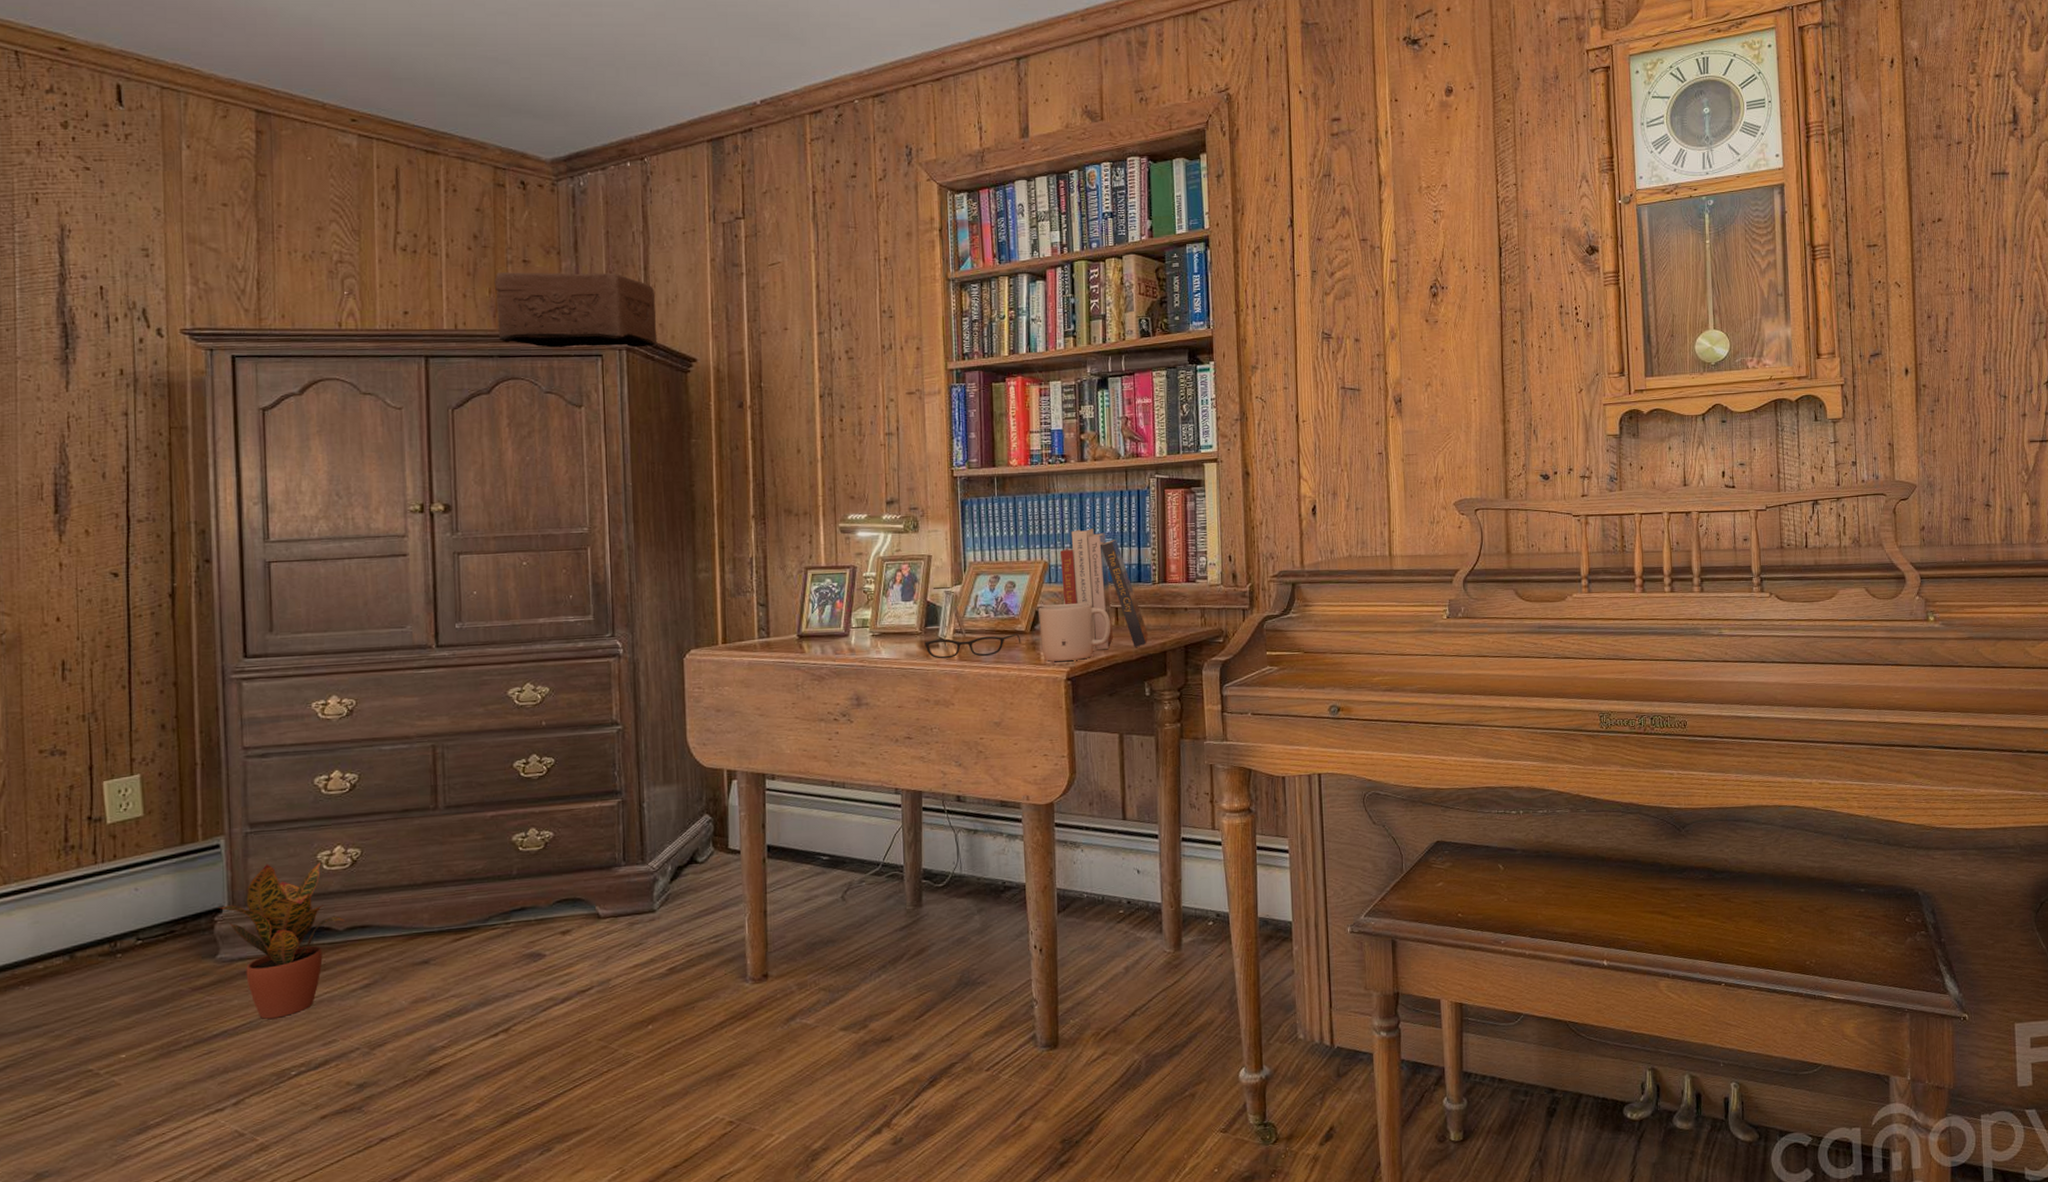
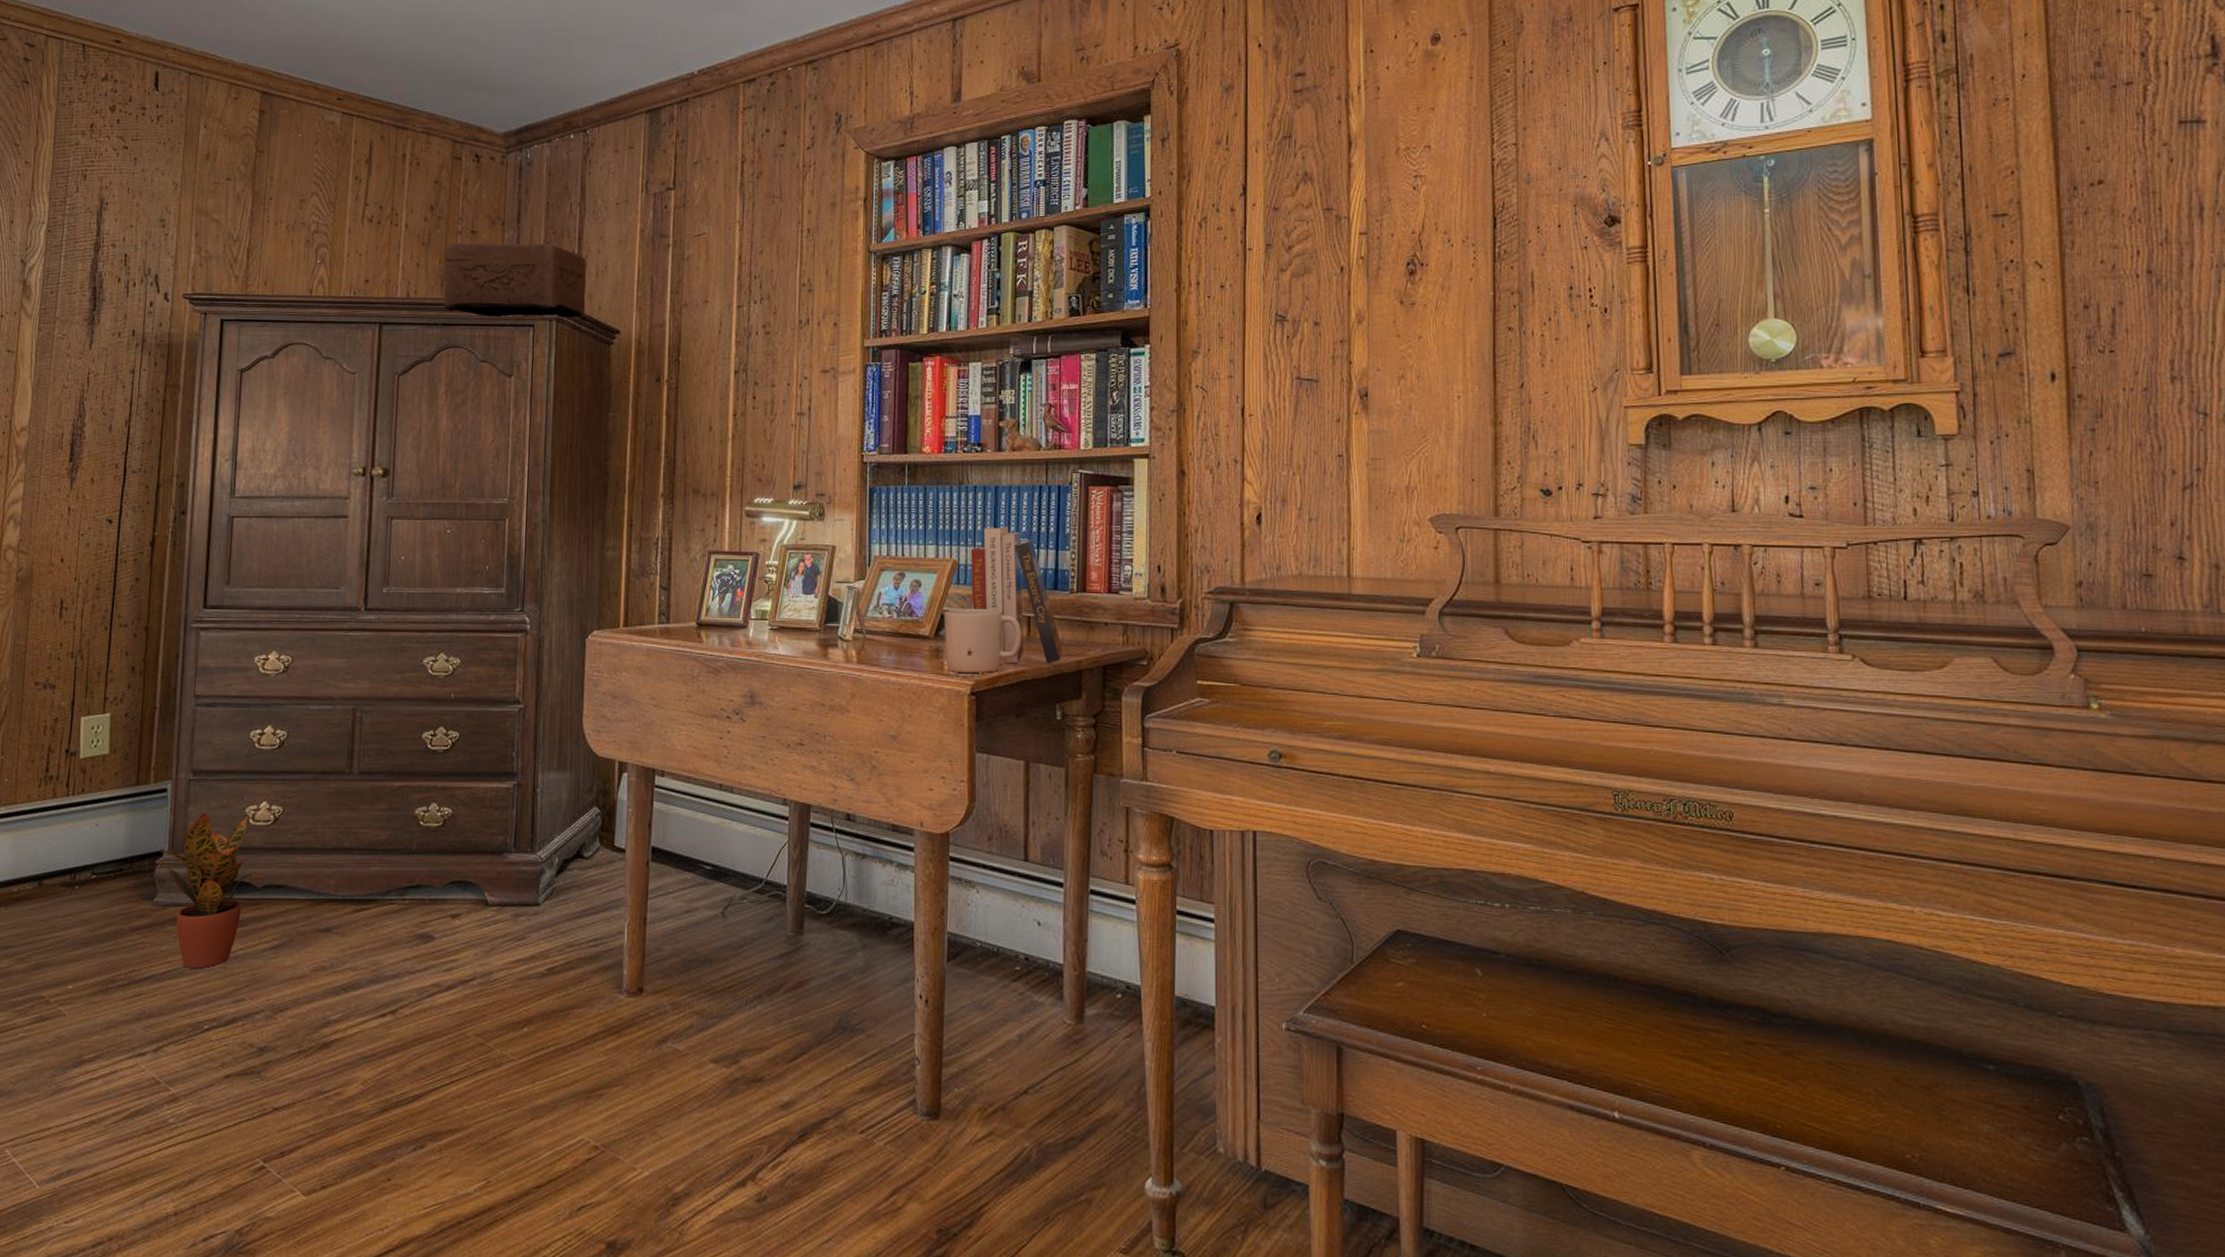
eyeglasses: present [924,633,1022,659] -> none [823,637,924,661]

